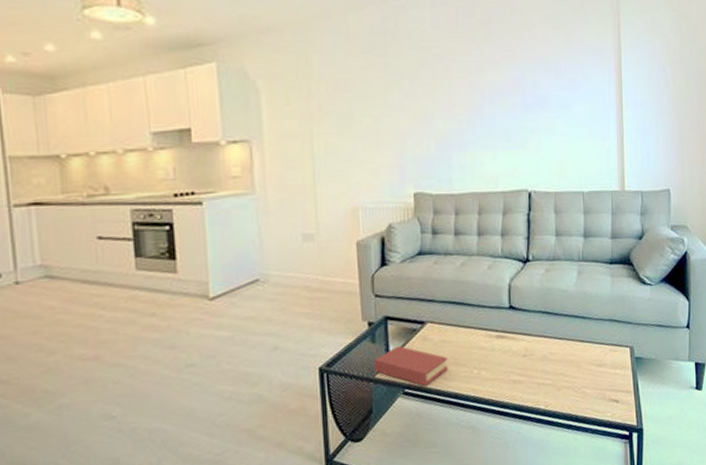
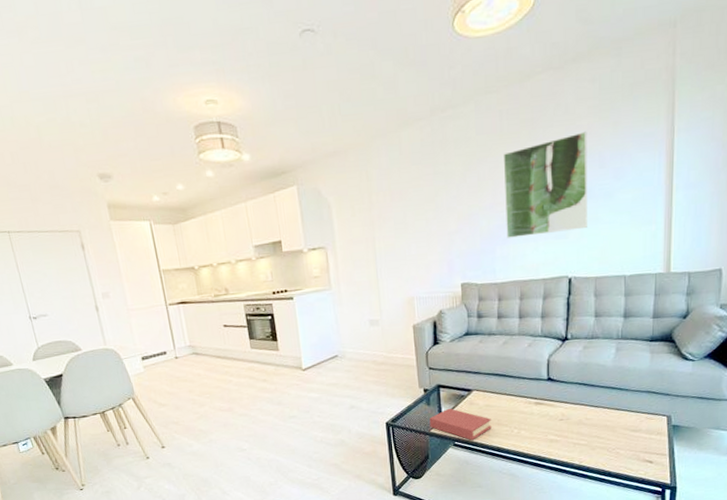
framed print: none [459,39,545,144] -> present [503,131,587,238]

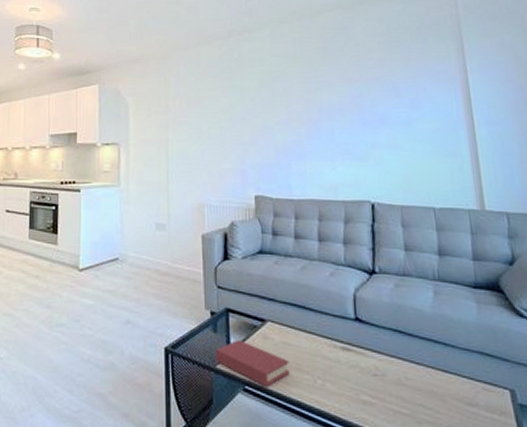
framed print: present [503,131,587,238] -> none [297,63,387,155]

